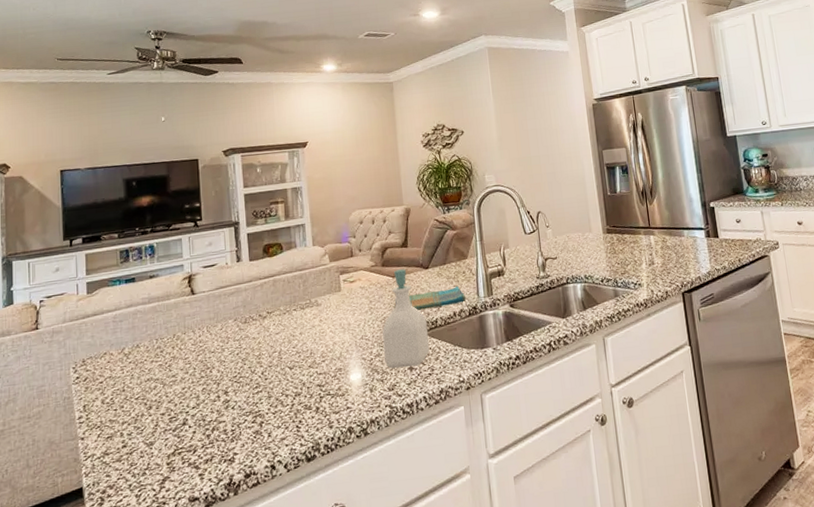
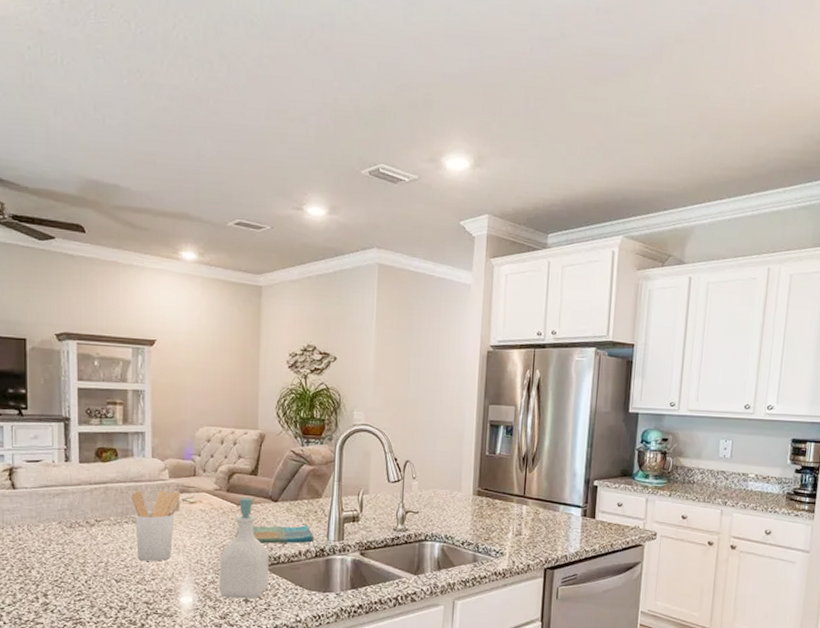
utensil holder: none [298,273,343,345] -> present [132,490,181,562]

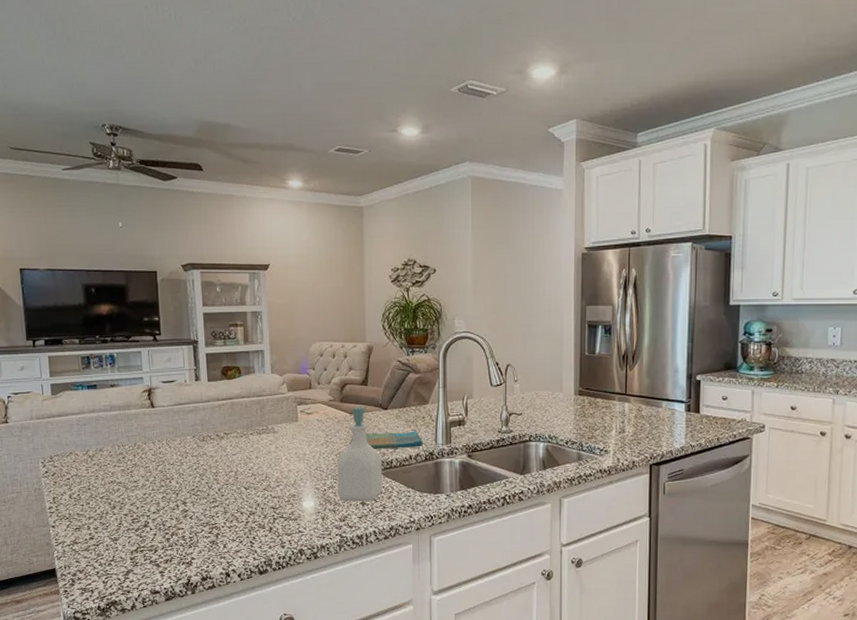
utensil holder: present [132,490,181,562] -> none [255,403,300,469]

